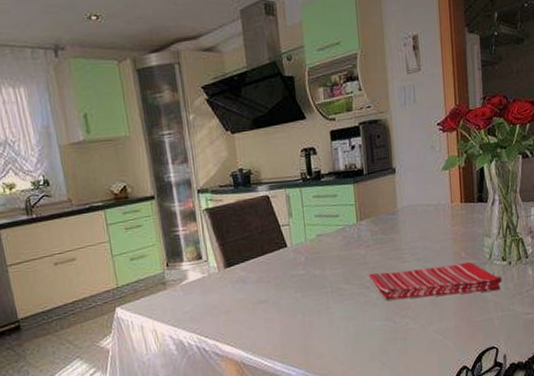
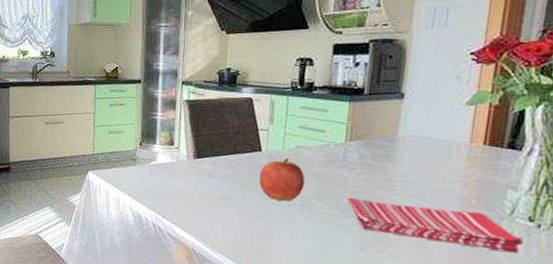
apple: none [290,248,331,292] -> present [259,158,305,201]

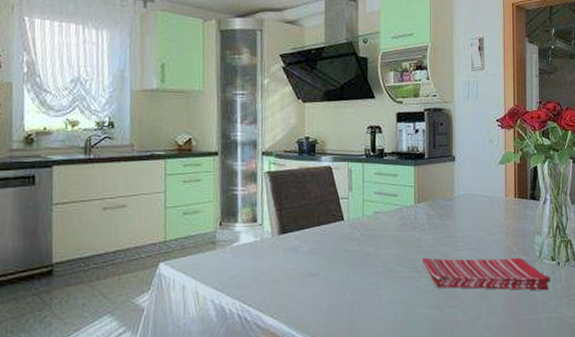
apple: present [259,158,305,201] -> none [344,225,385,270]

